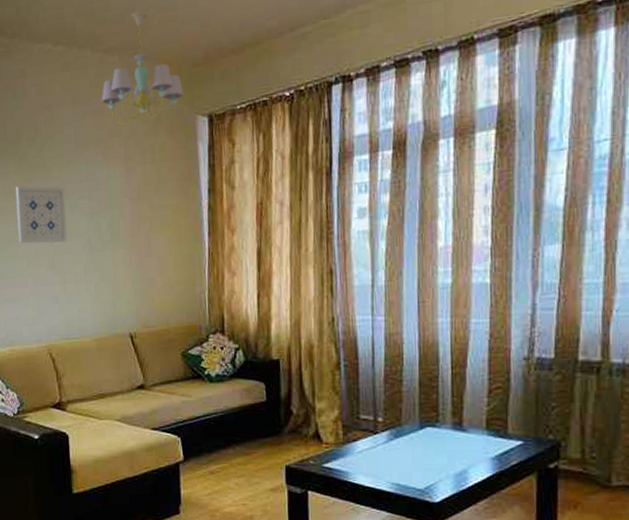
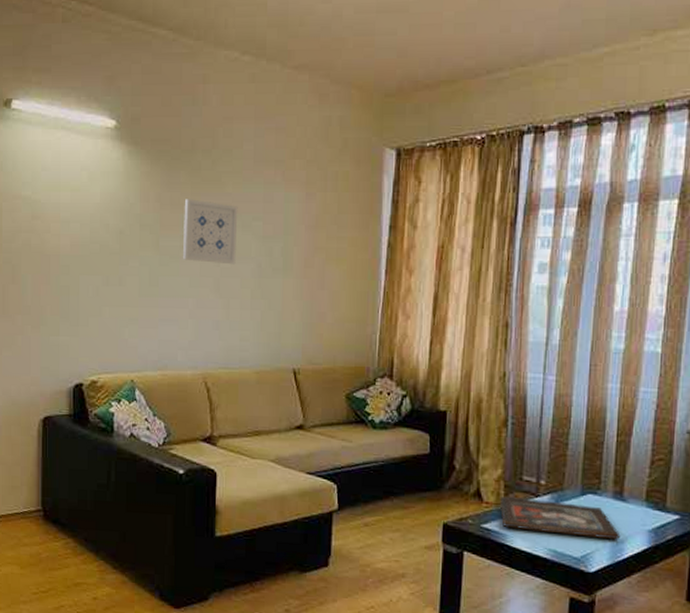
chandelier: present [101,10,184,126] -> none [286,30,374,151]
religious icon: none [338,436,463,470] -> present [499,497,621,540]

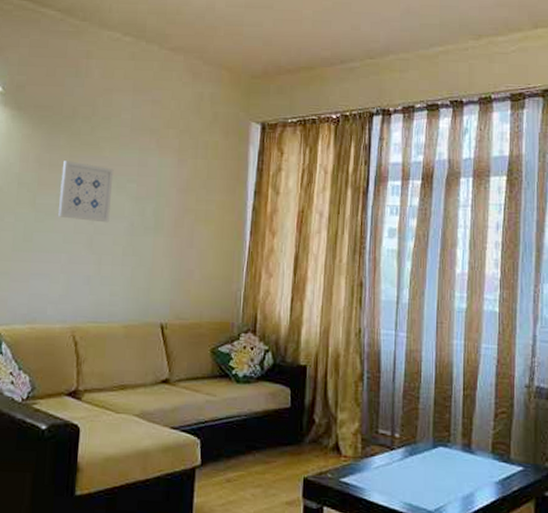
religious icon: present [499,497,621,540] -> none [357,450,471,492]

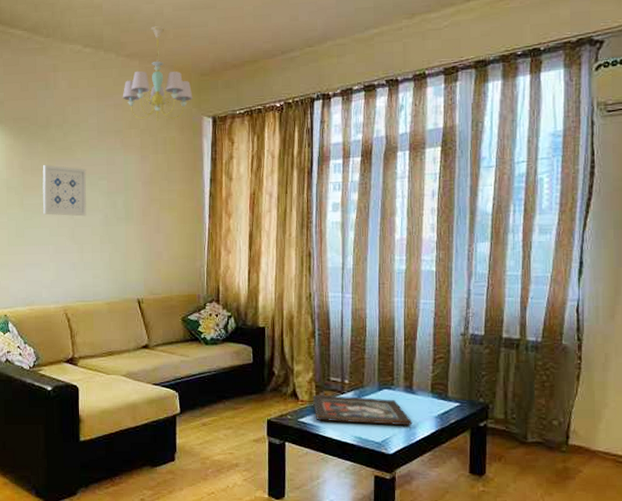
chandelier: none [162,20,241,123] -> present [122,25,193,121]
religious icon: none [357,450,471,492] -> present [312,395,413,426]

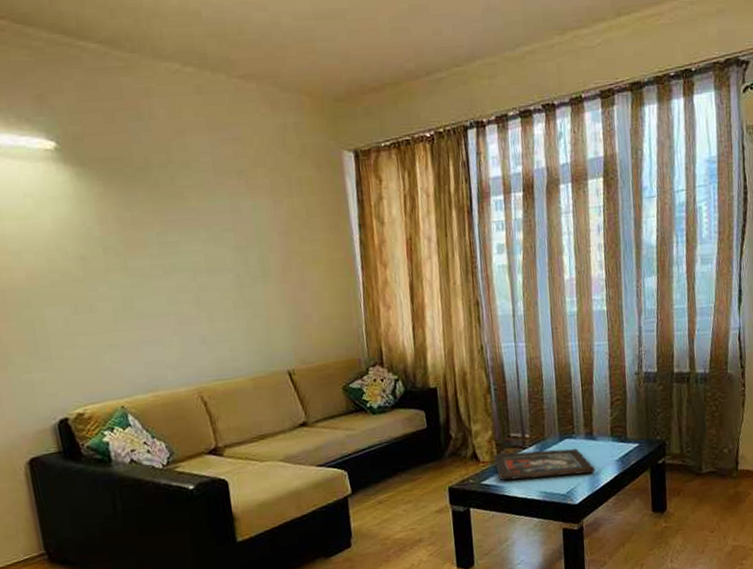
wall art: present [42,165,87,217] -> none [147,216,213,279]
chandelier: present [122,25,193,121] -> none [240,38,329,158]

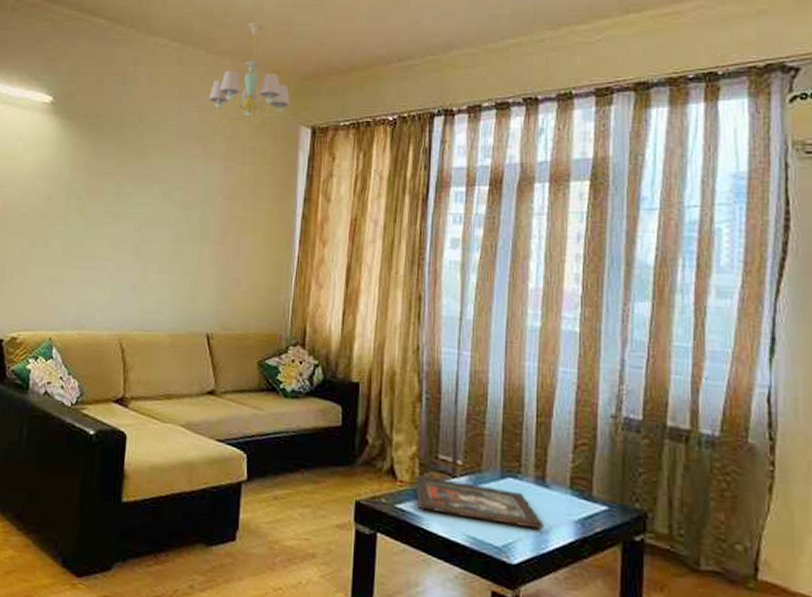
chandelier: none [240,38,329,158] -> present [208,21,291,128]

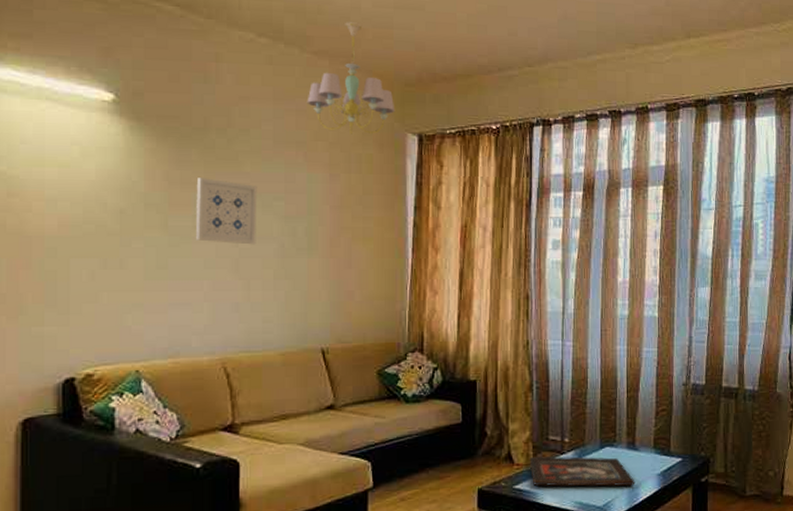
wall art: none [106,168,160,231] -> present [196,178,257,245]

